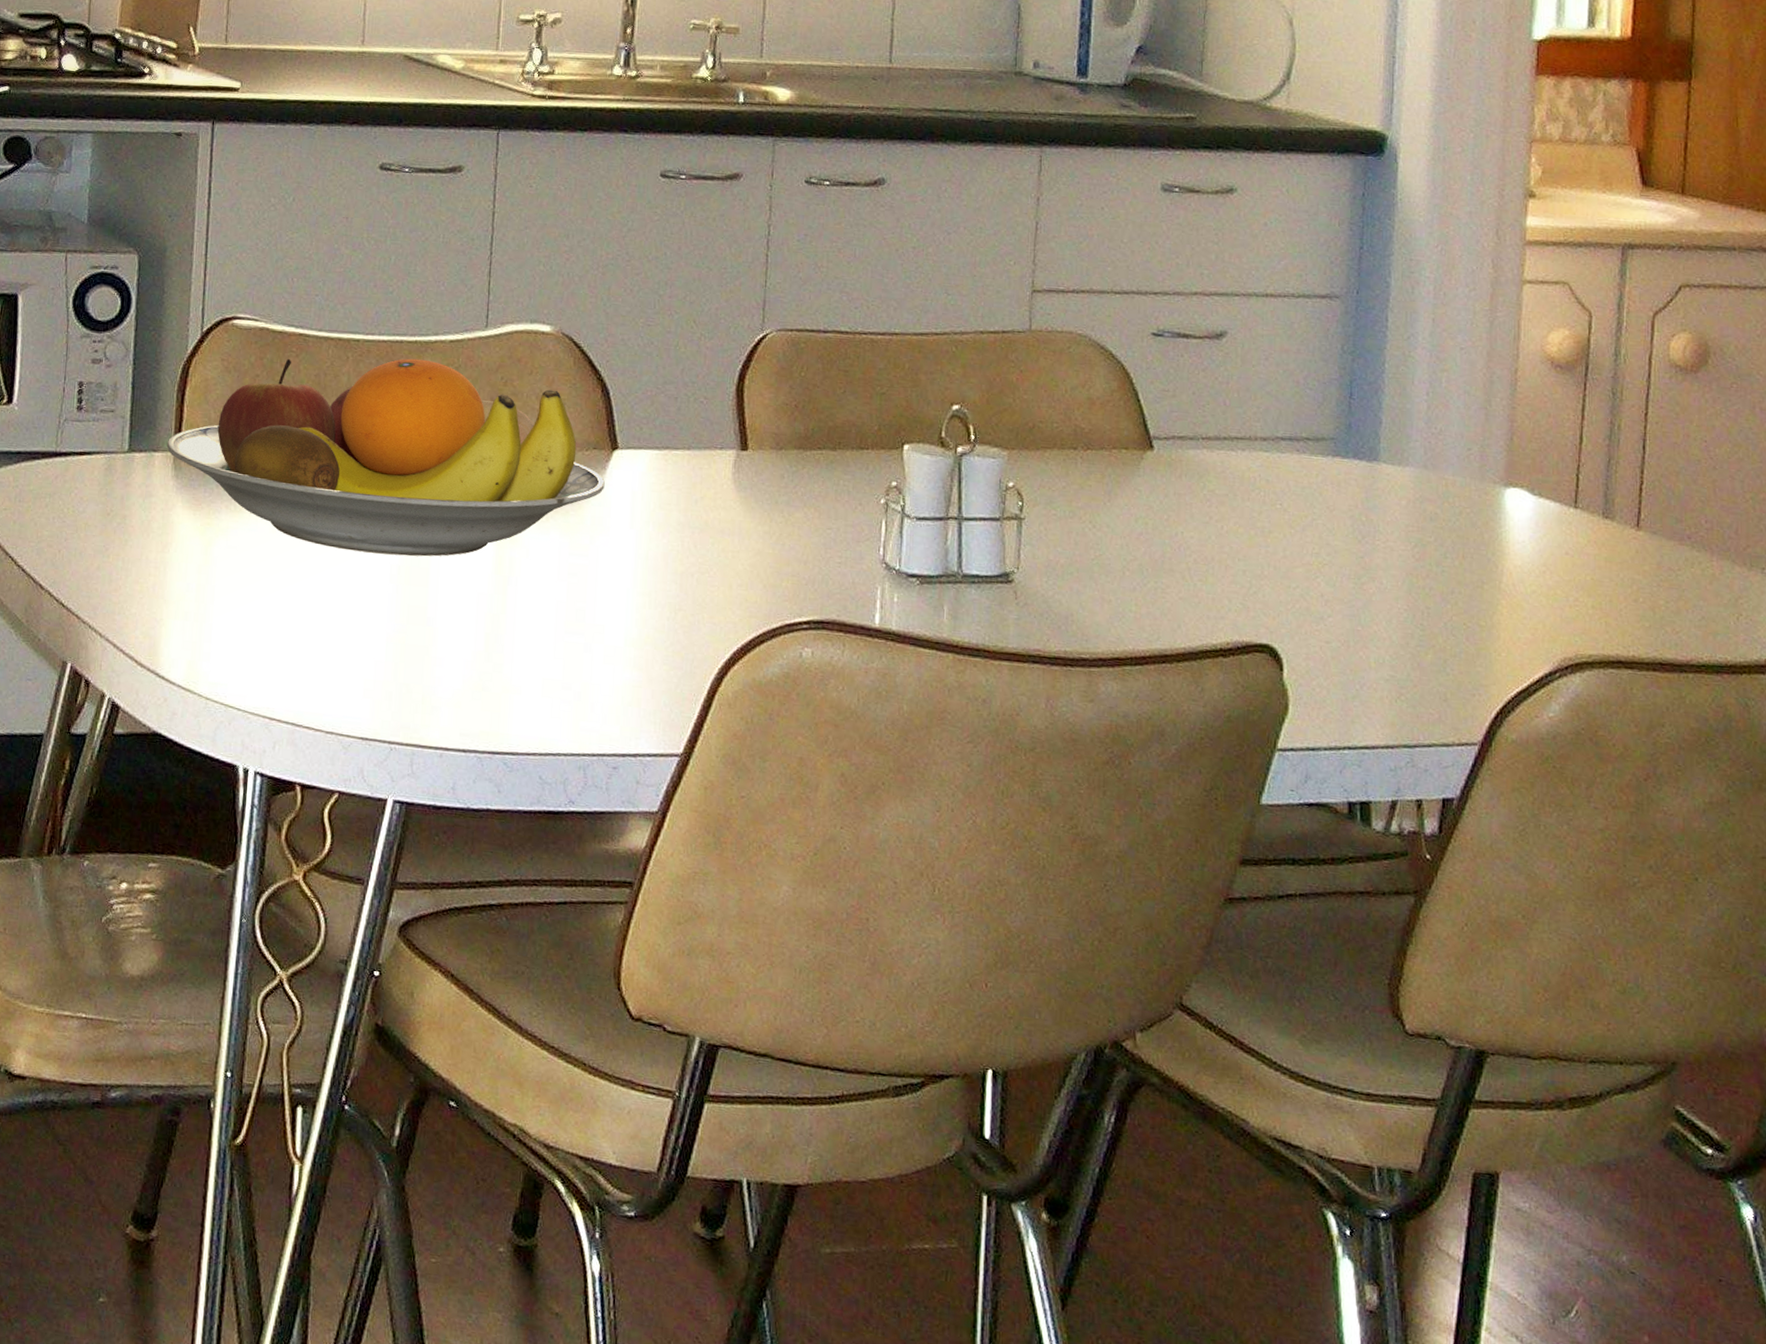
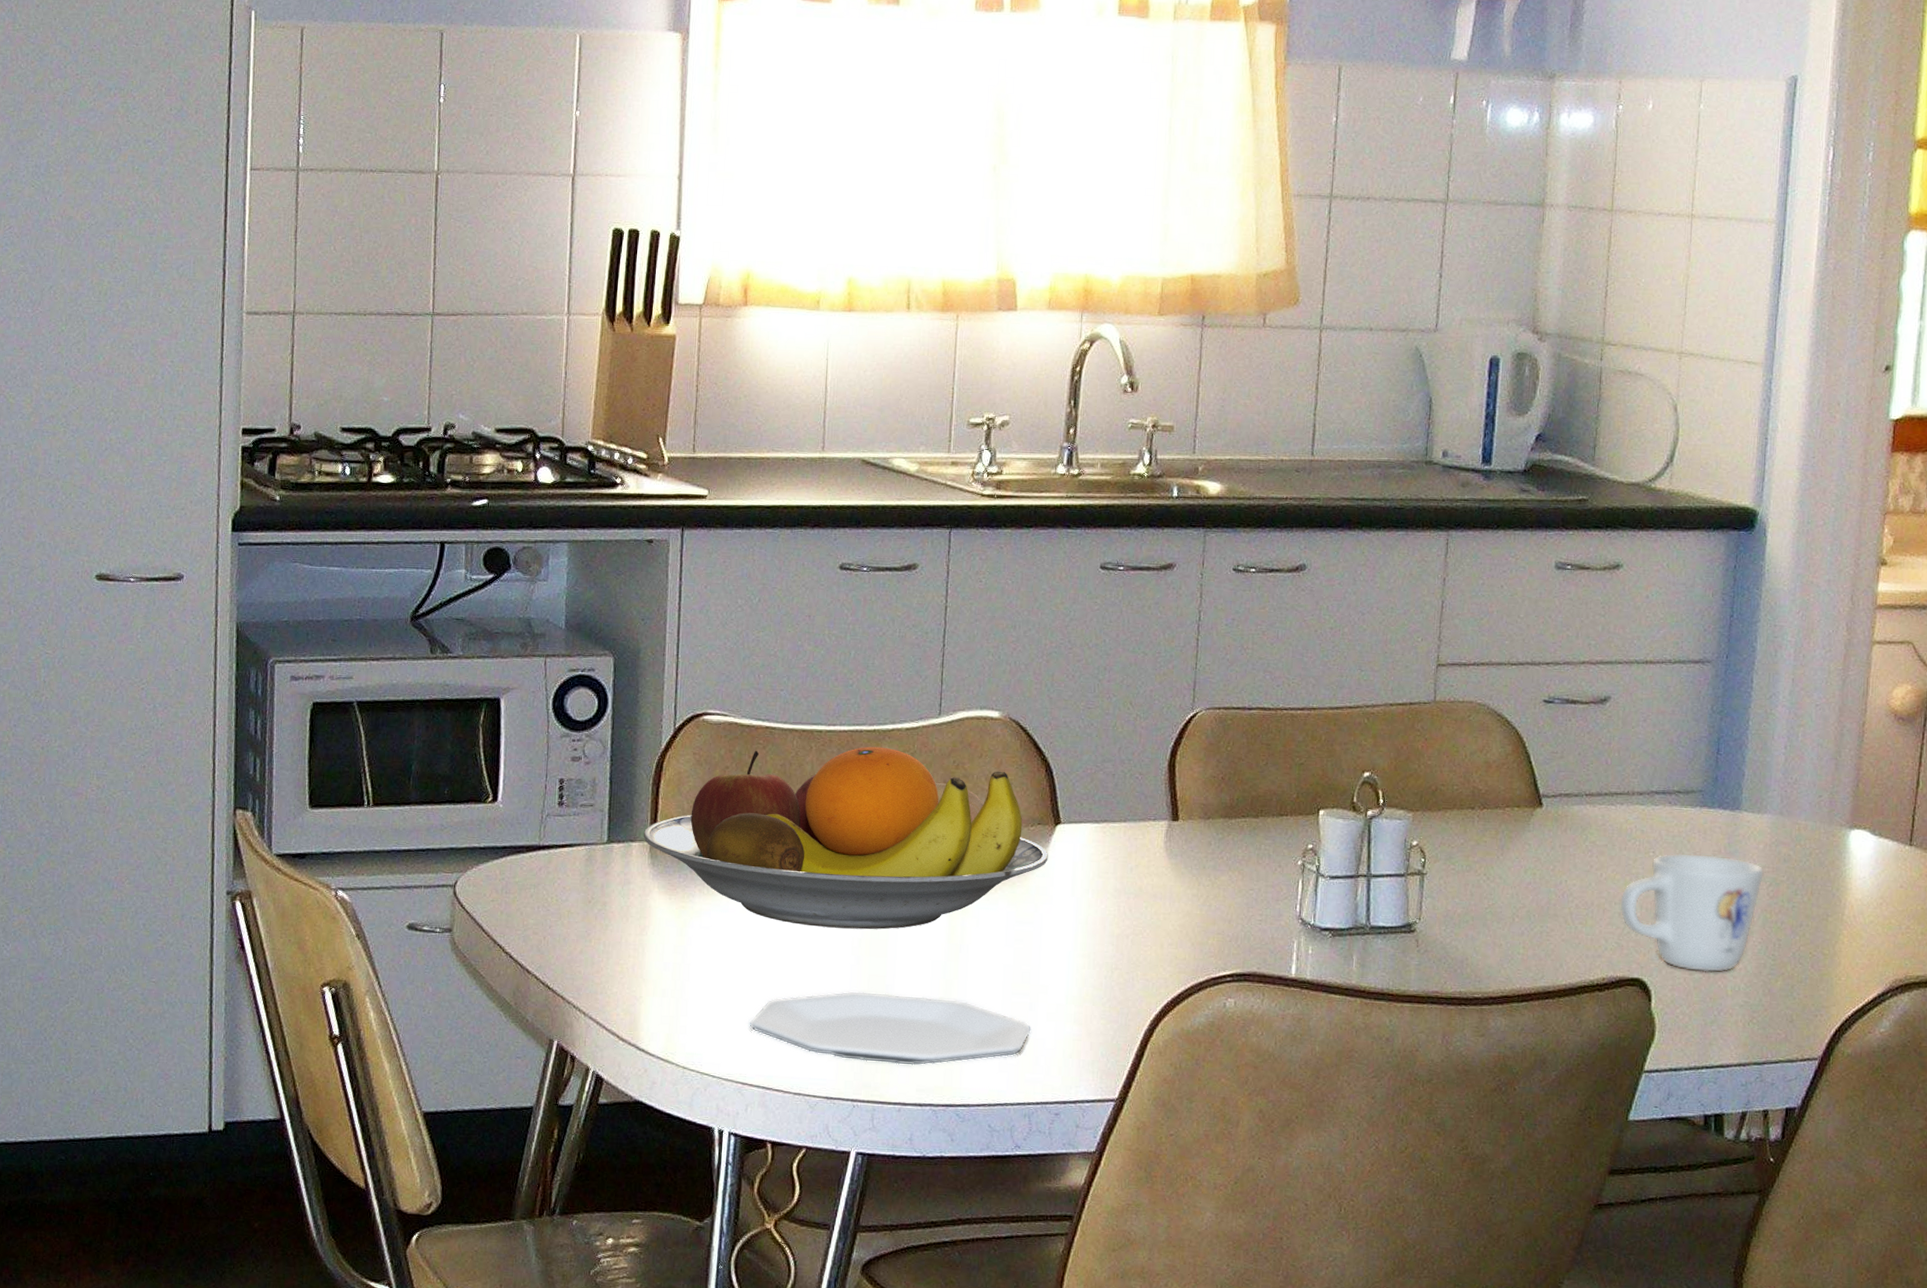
plate: none [278,622,586,708] -> present [749,991,1031,1066]
mug: none [1244,506,1409,642] -> present [1620,853,1765,973]

